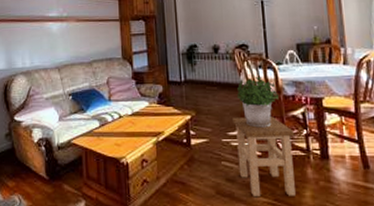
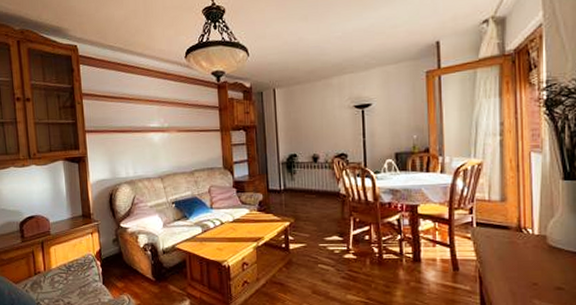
stool: present [231,116,296,196] -> none [328,223,389,295]
potted plant: present [236,77,279,128] -> none [334,185,376,233]

